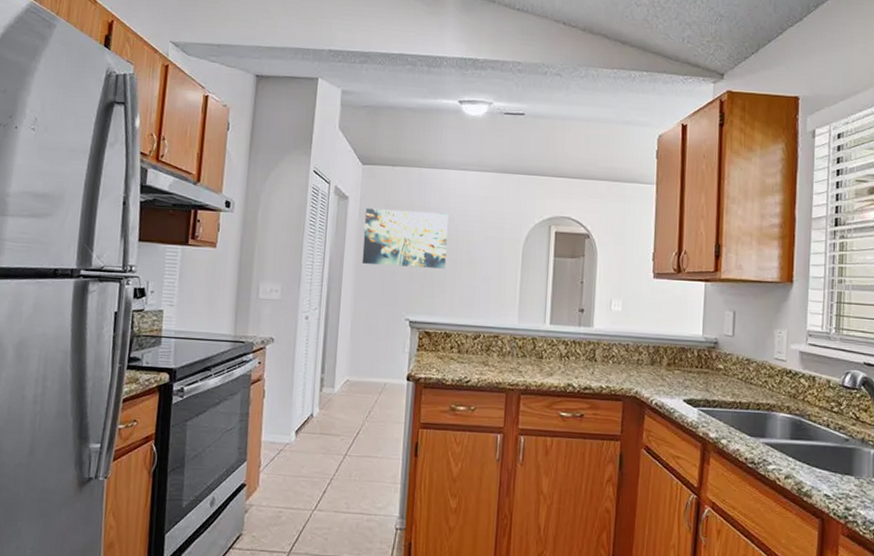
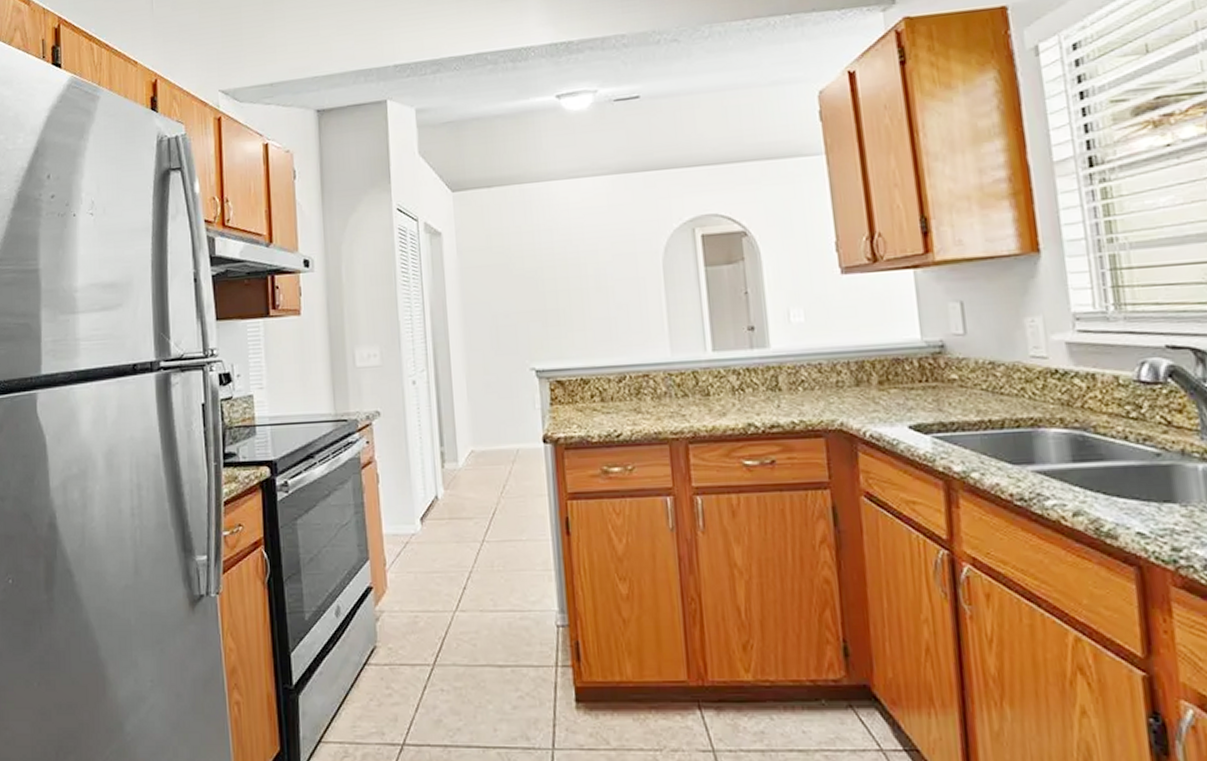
wall art: present [361,208,449,269] -> none [463,233,570,309]

